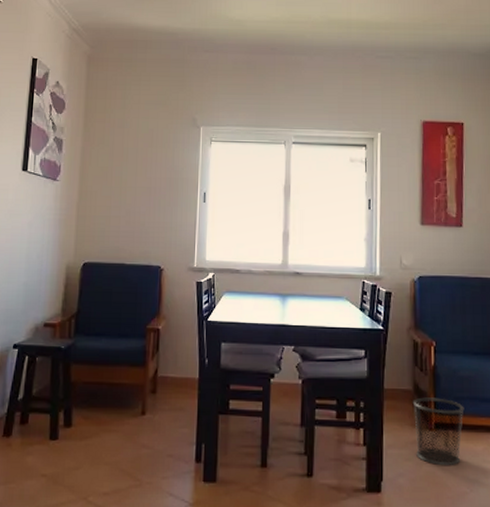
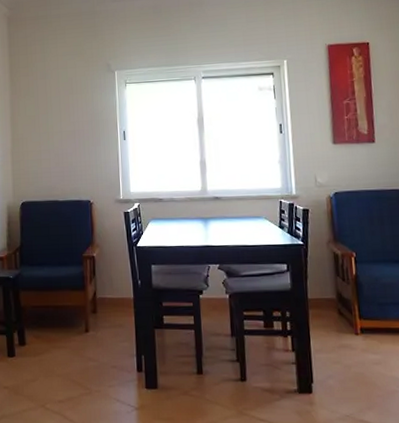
waste bin: present [412,397,465,466] -> none [337,304,389,368]

